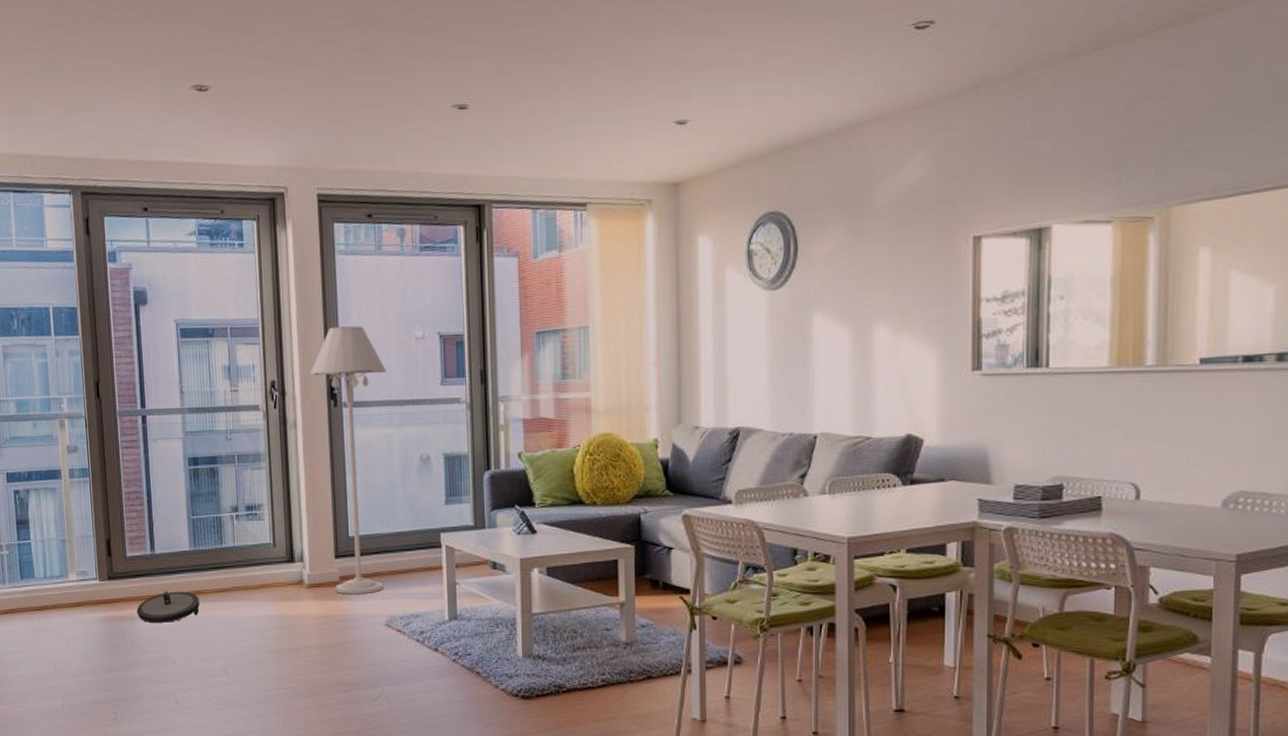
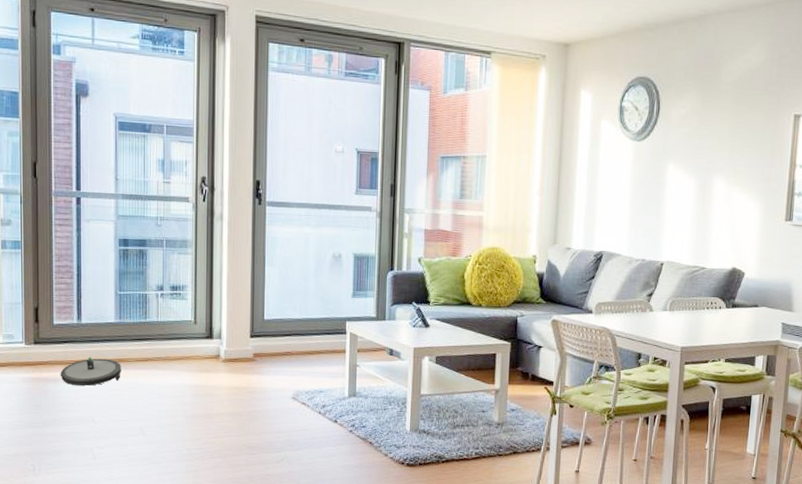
floor lamp: present [310,326,387,595] -> none [238,135,308,371]

